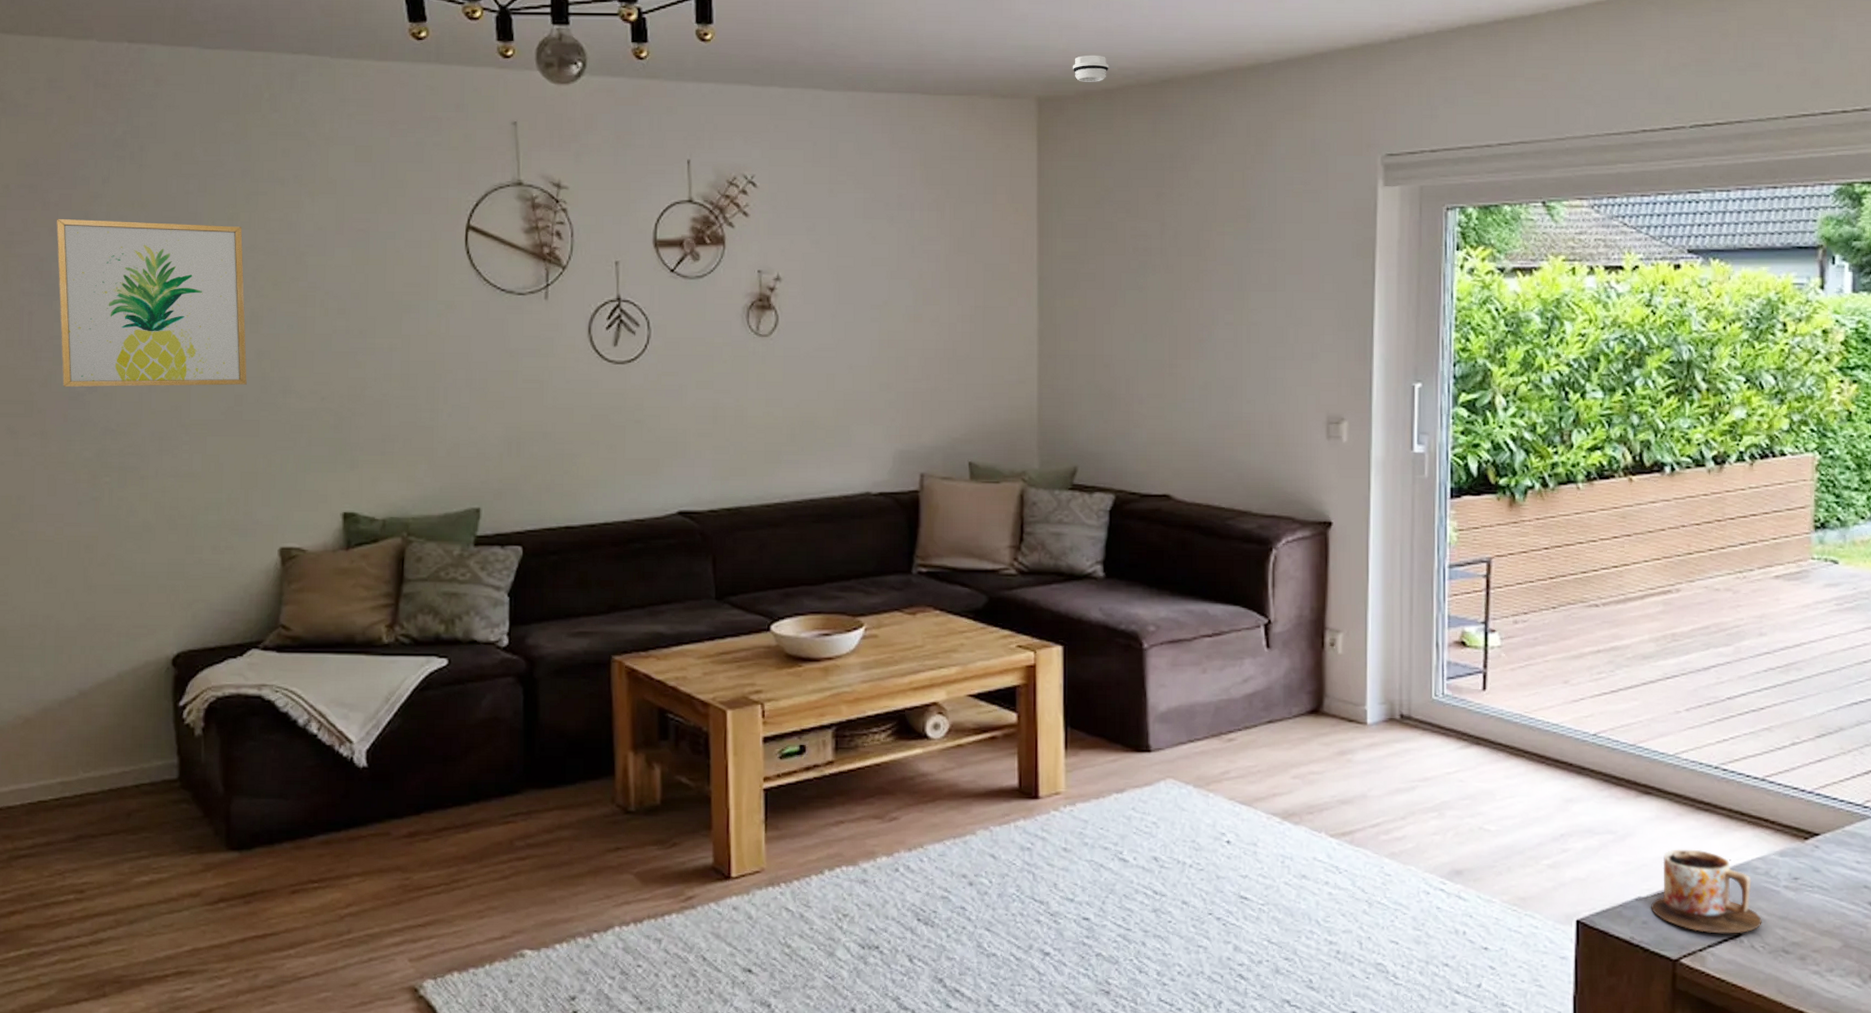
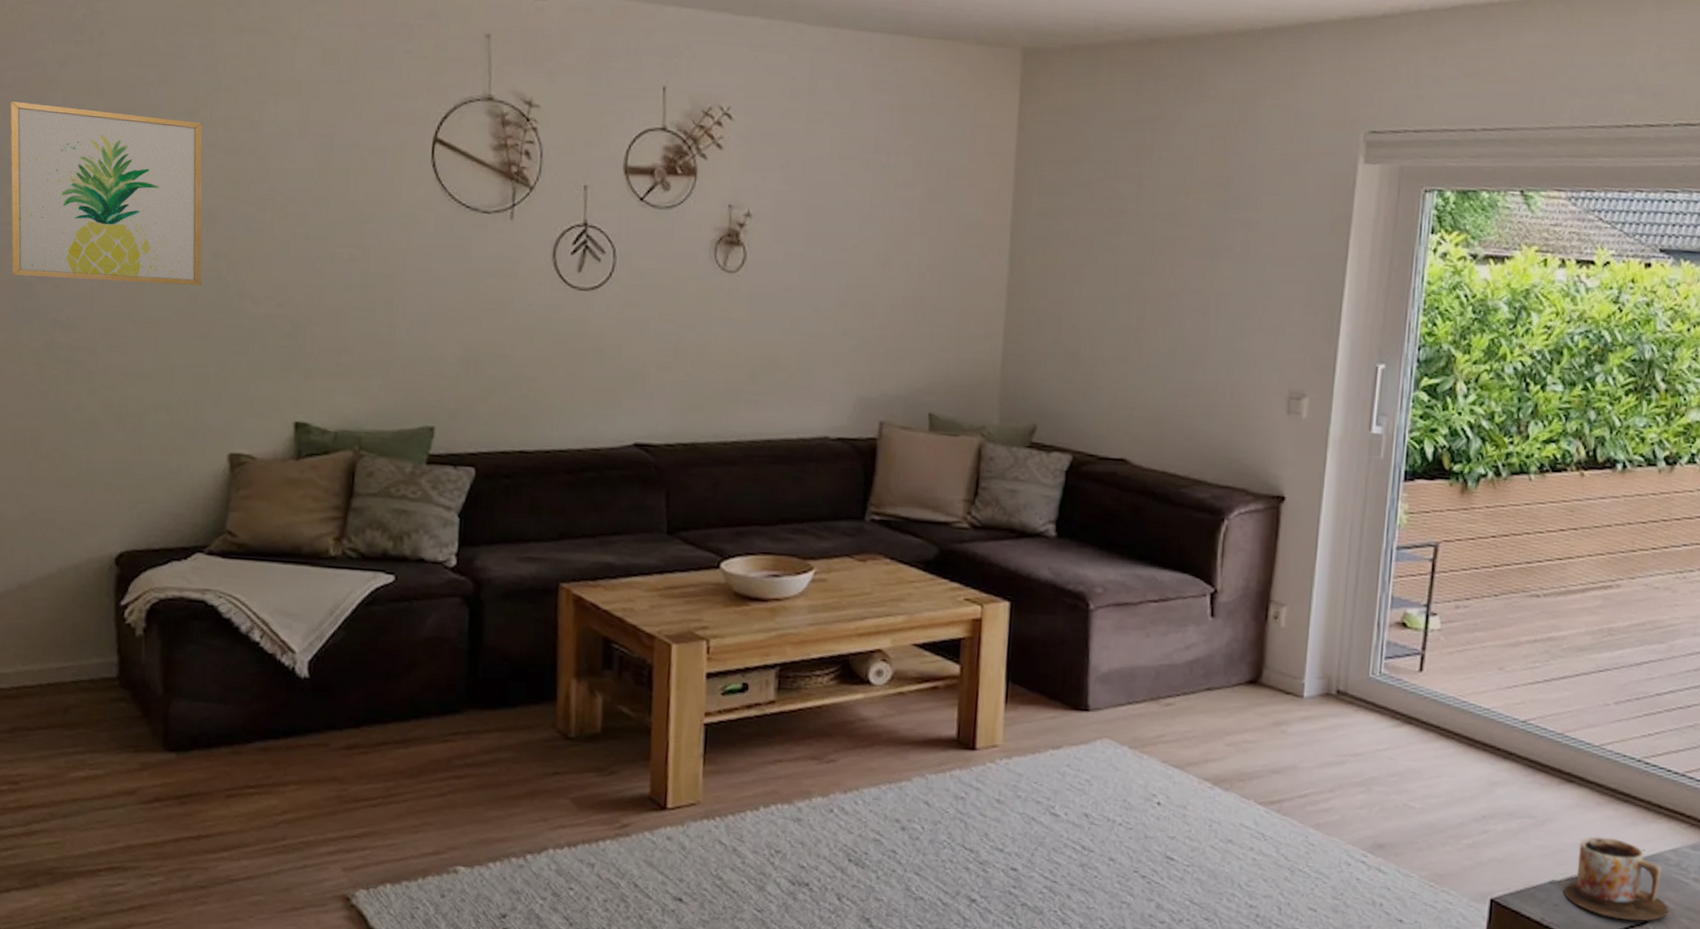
smoke detector: present [1072,55,1109,82] -> none [1060,7,1098,37]

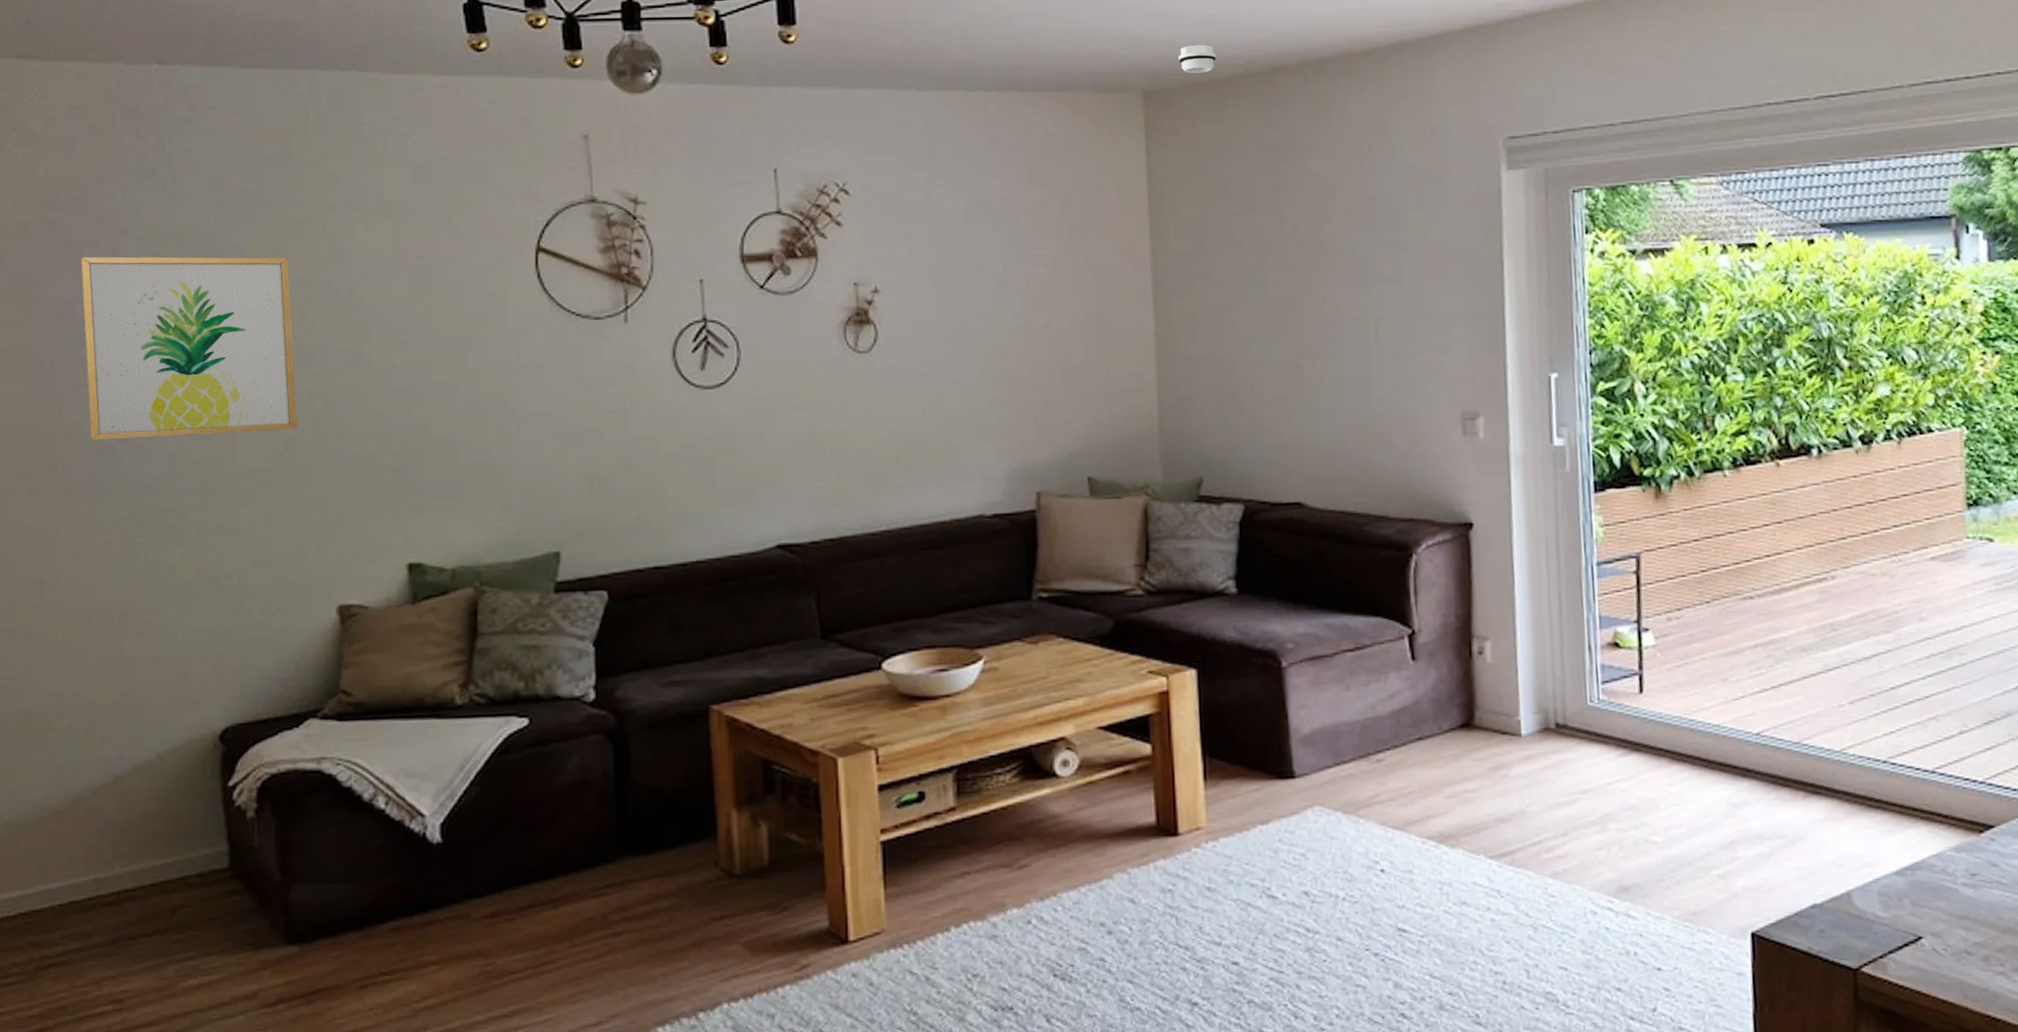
smoke detector: none [1060,7,1098,37] -> present [1178,44,1217,73]
mug: present [1562,837,1669,921] -> none [1826,849,1942,939]

